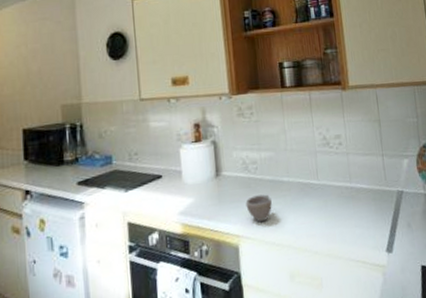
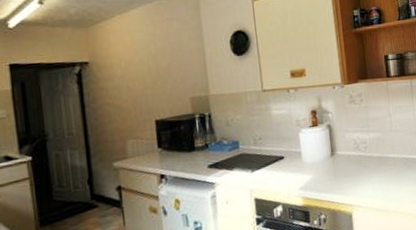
cup: present [245,194,272,223] -> none [357,169,380,193]

